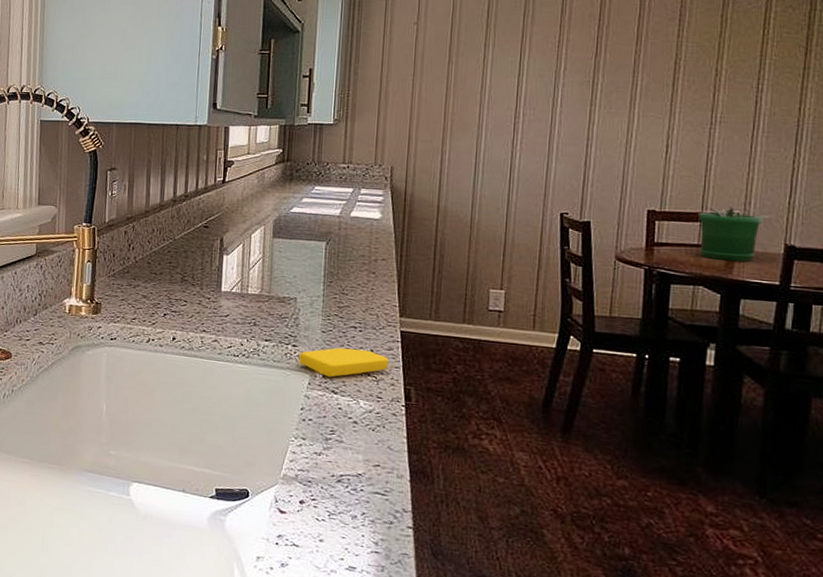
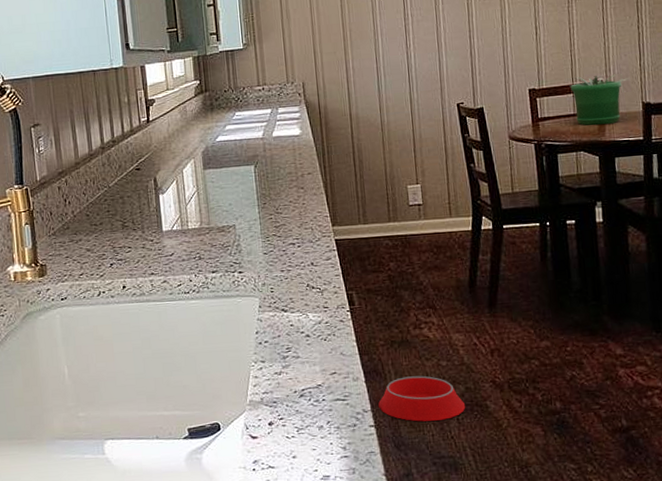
sponge: present [298,347,390,378] -> none [246,263,330,297]
pet bowl: none [421,485,519,539] -> present [378,375,466,422]

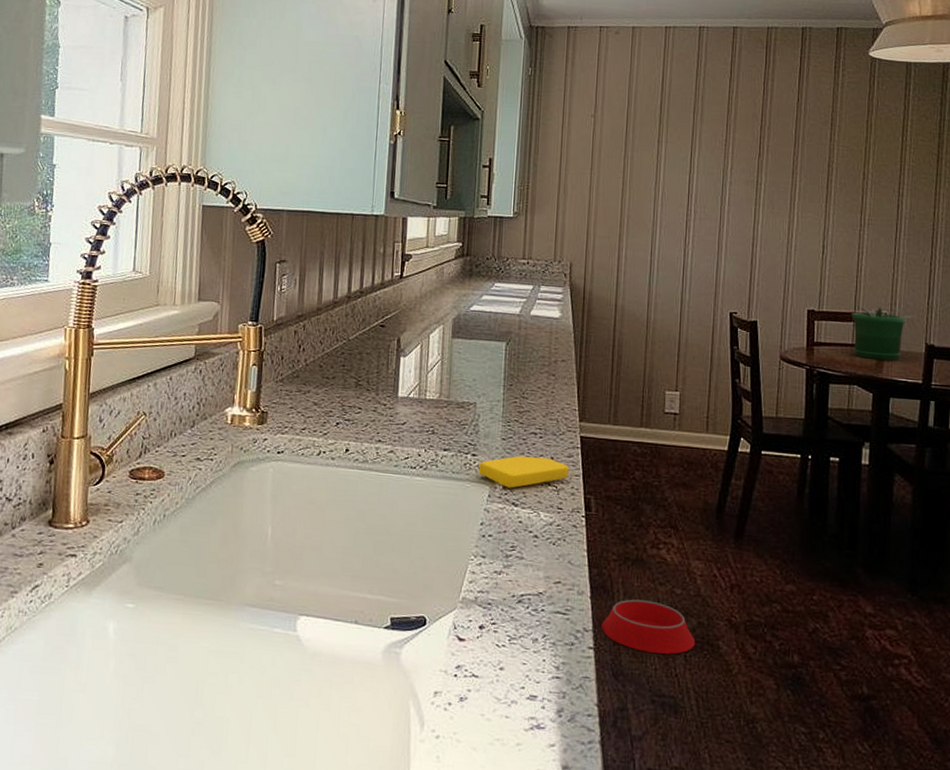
sponge: none [246,263,330,297] -> present [478,455,570,489]

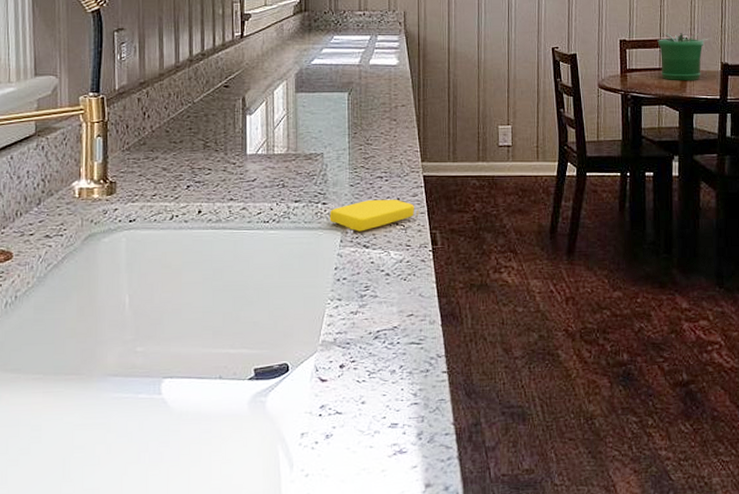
pet bowl: present [601,599,696,654] -> none [453,321,538,369]

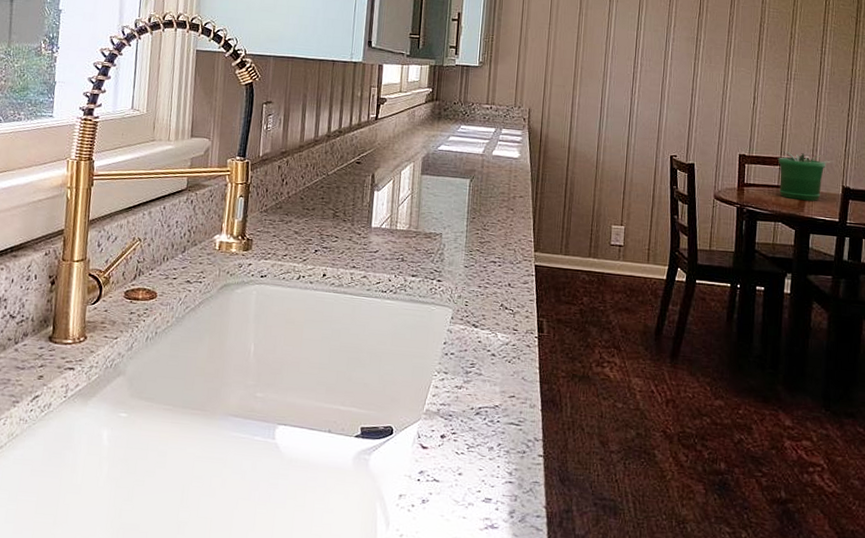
sponge: present [329,199,415,232] -> none [442,282,525,311]

